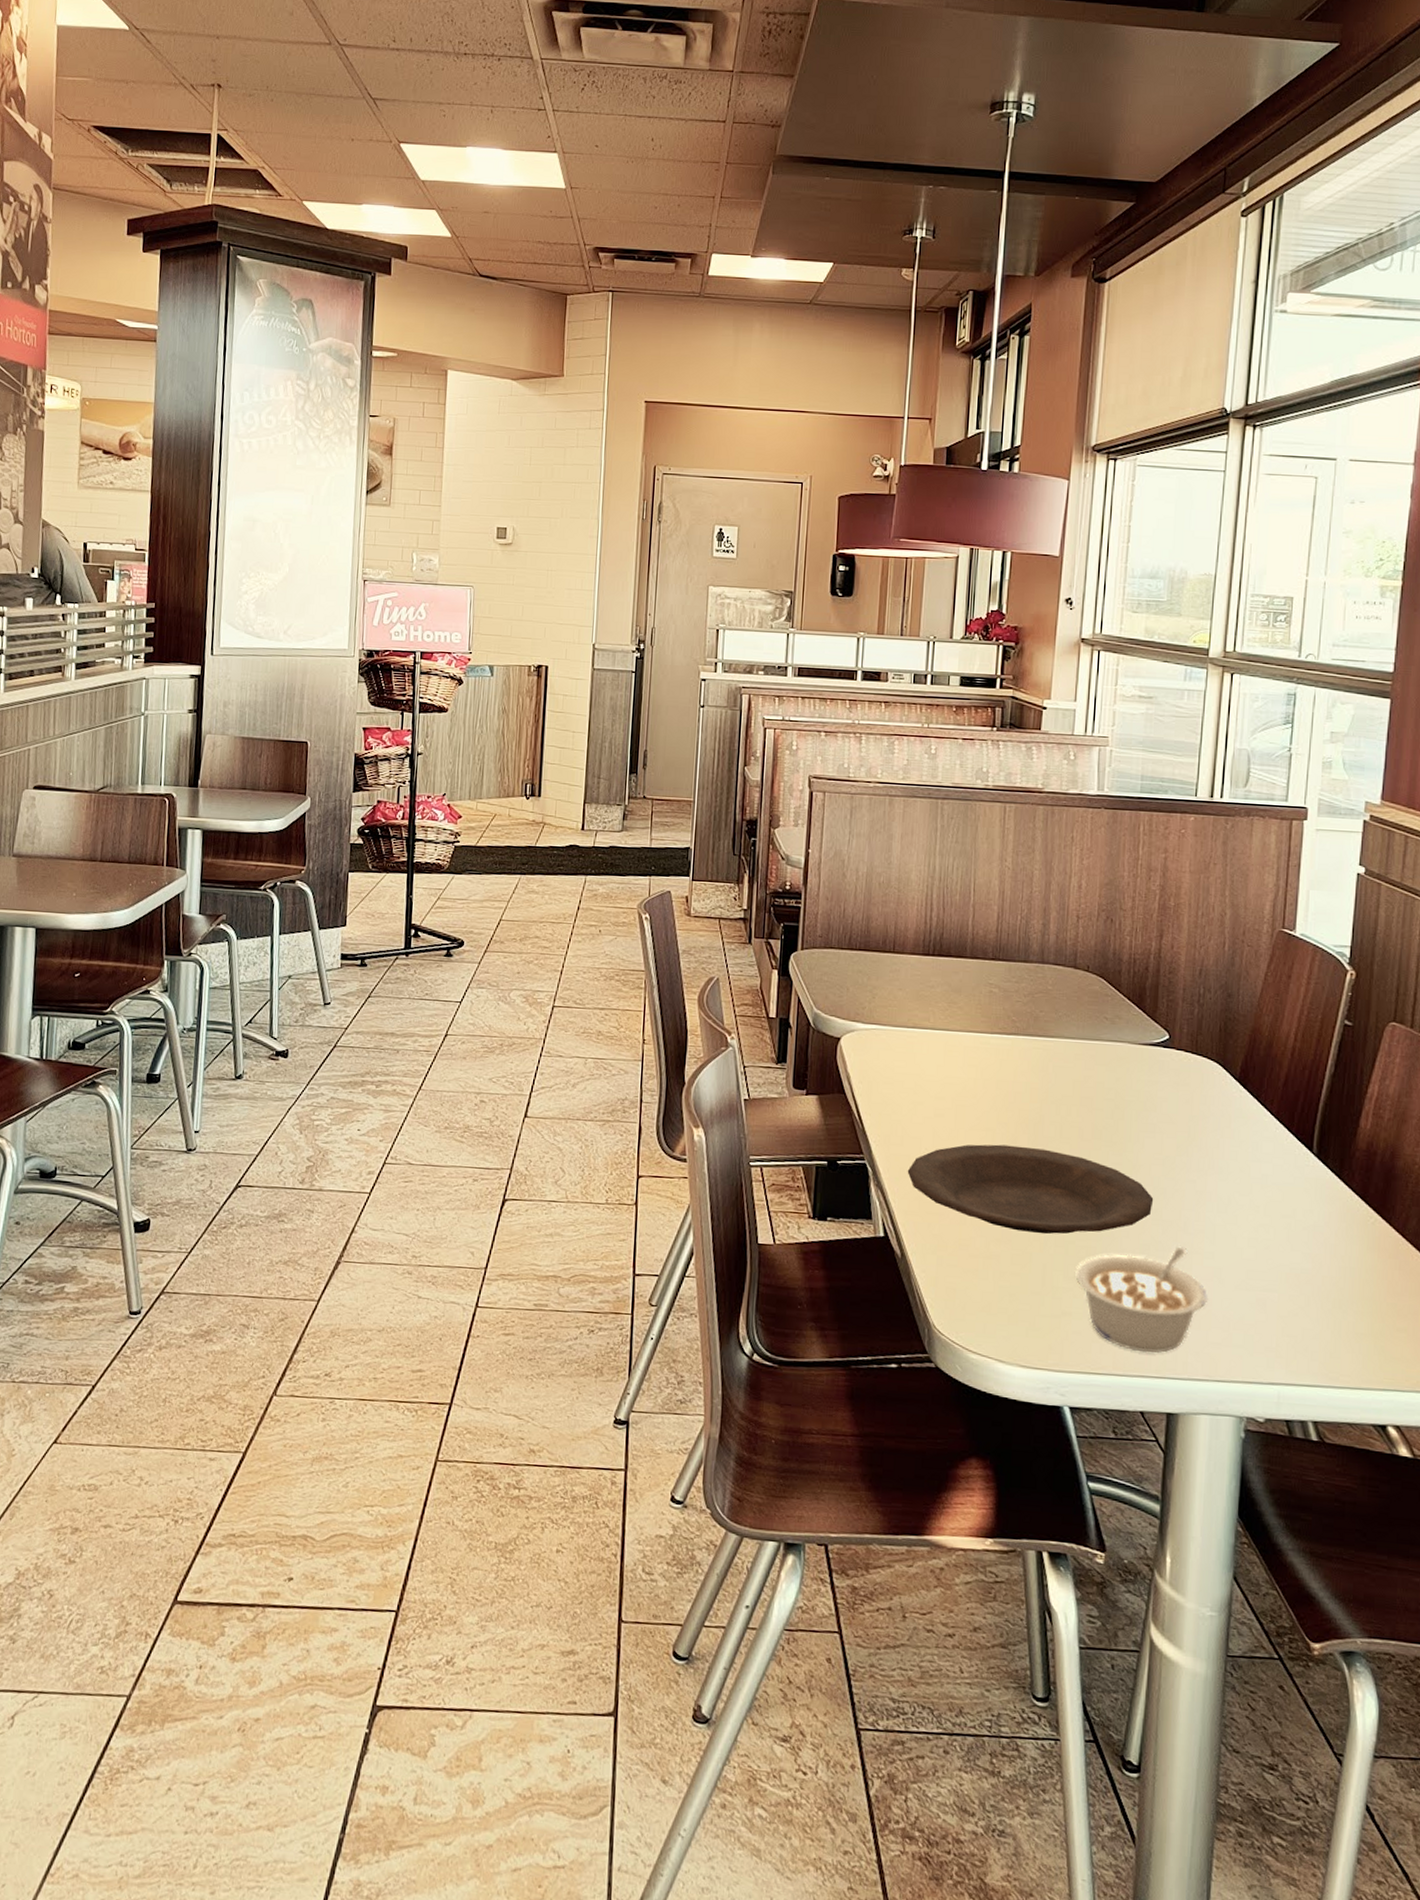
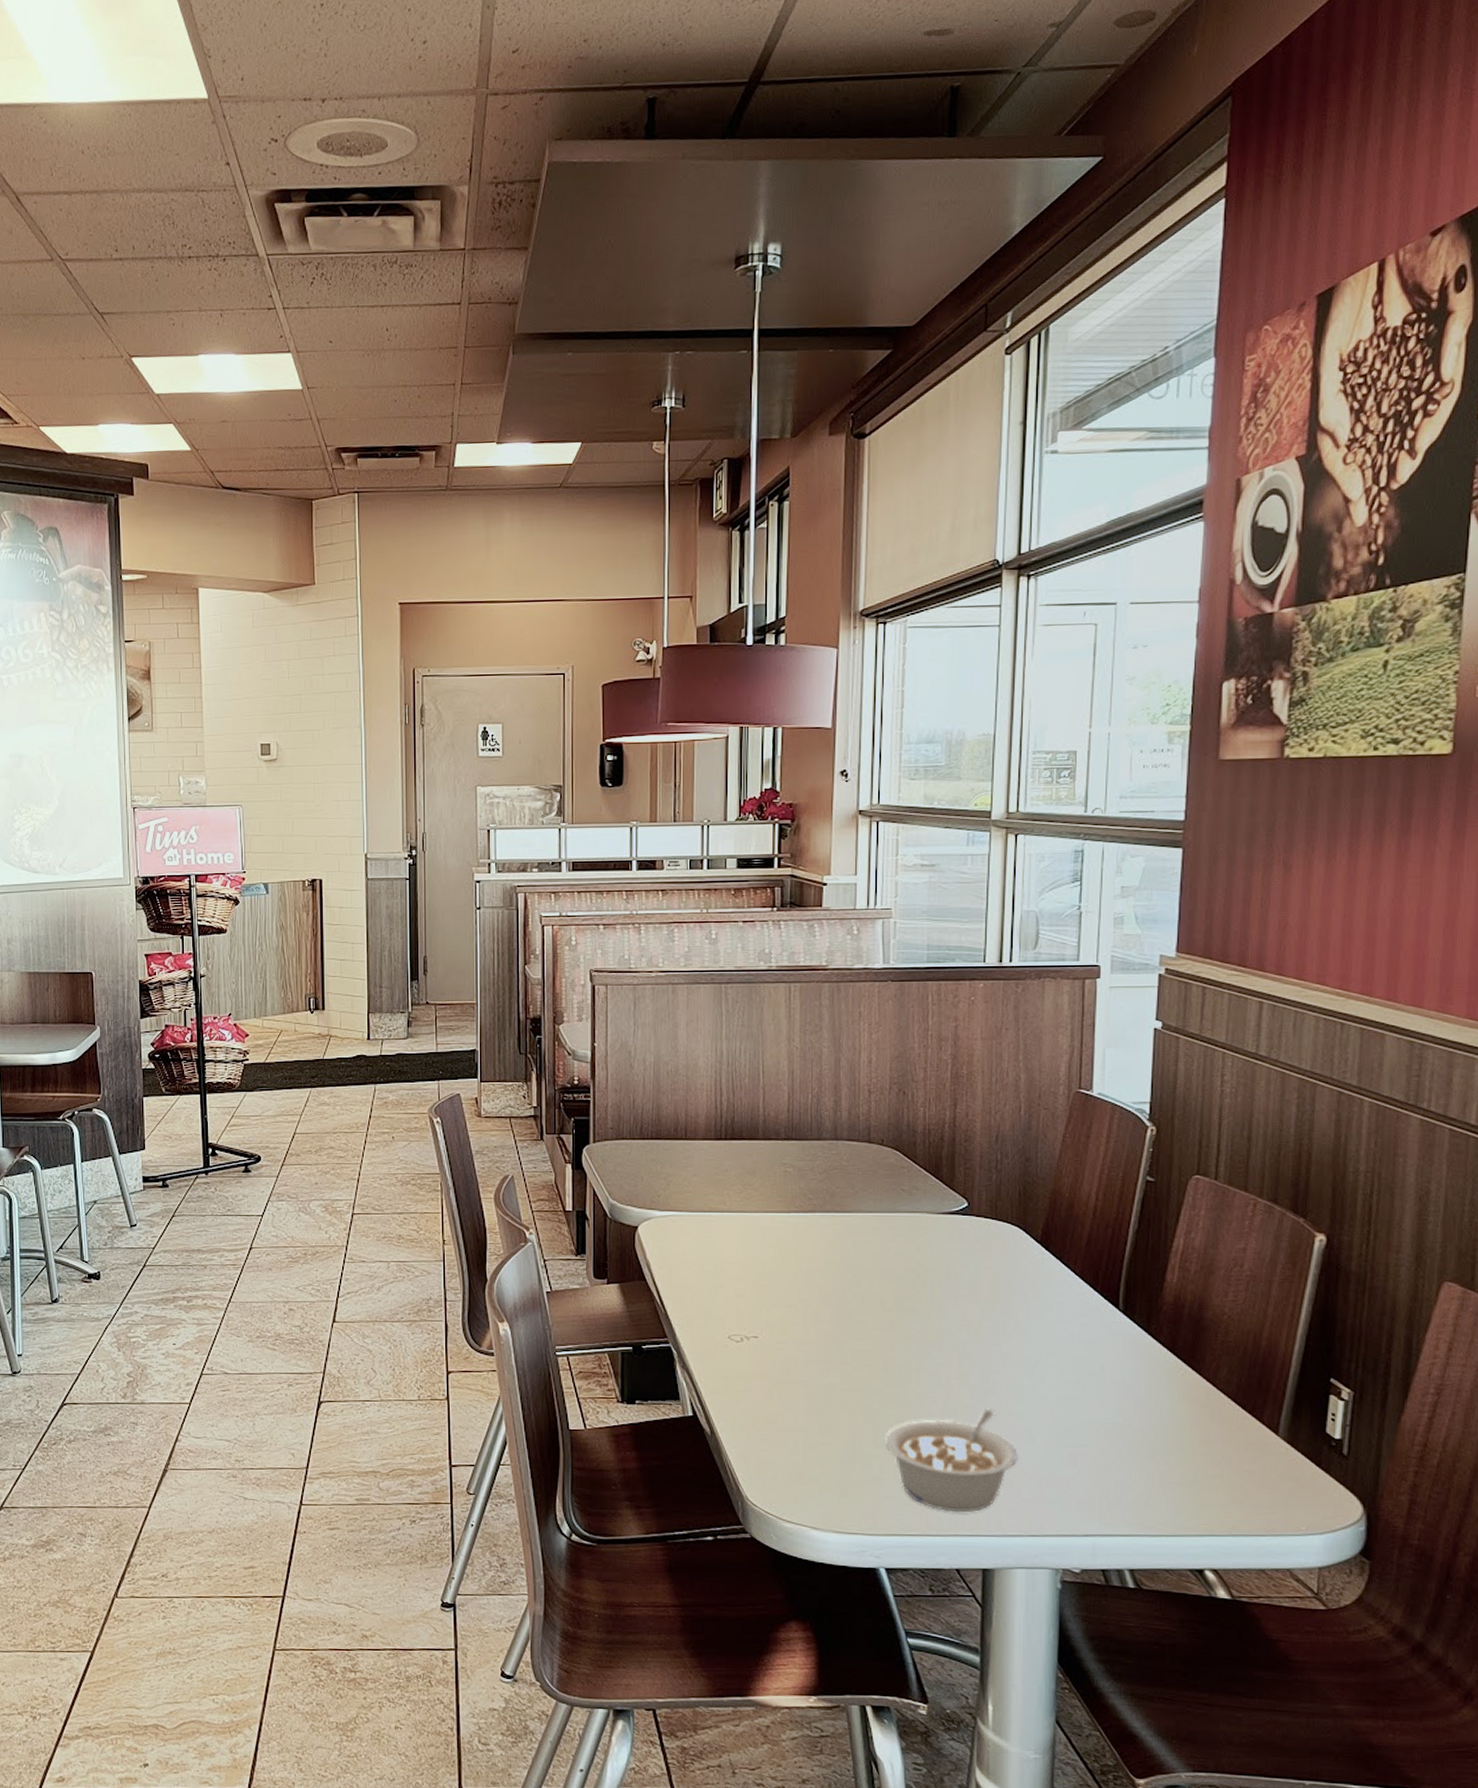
plate: present [907,1144,1154,1234] -> none [712,1320,960,1405]

